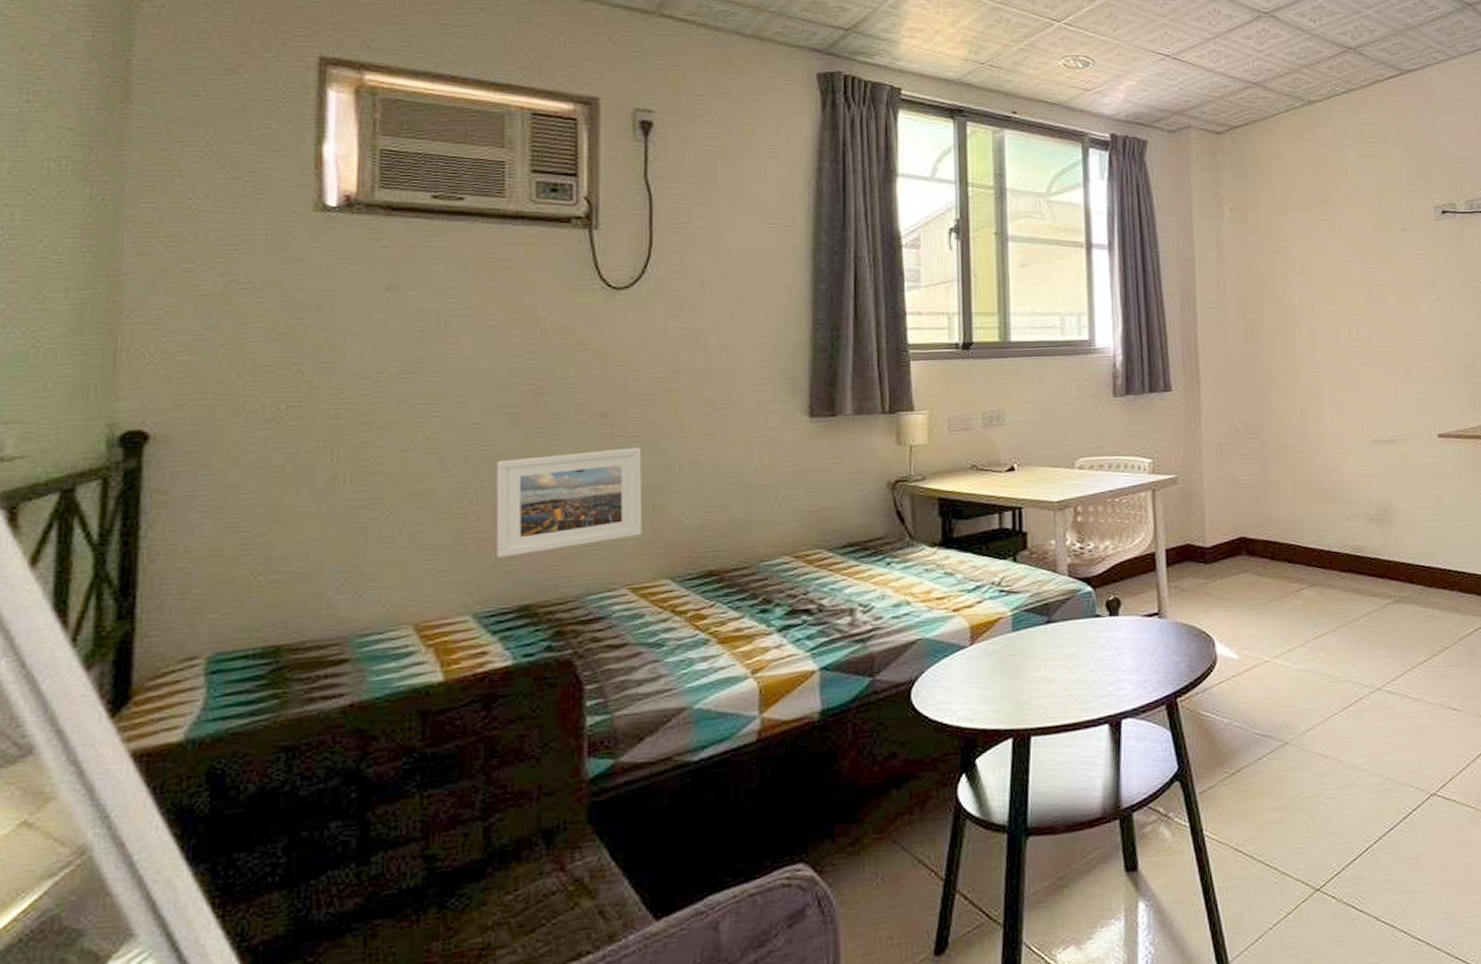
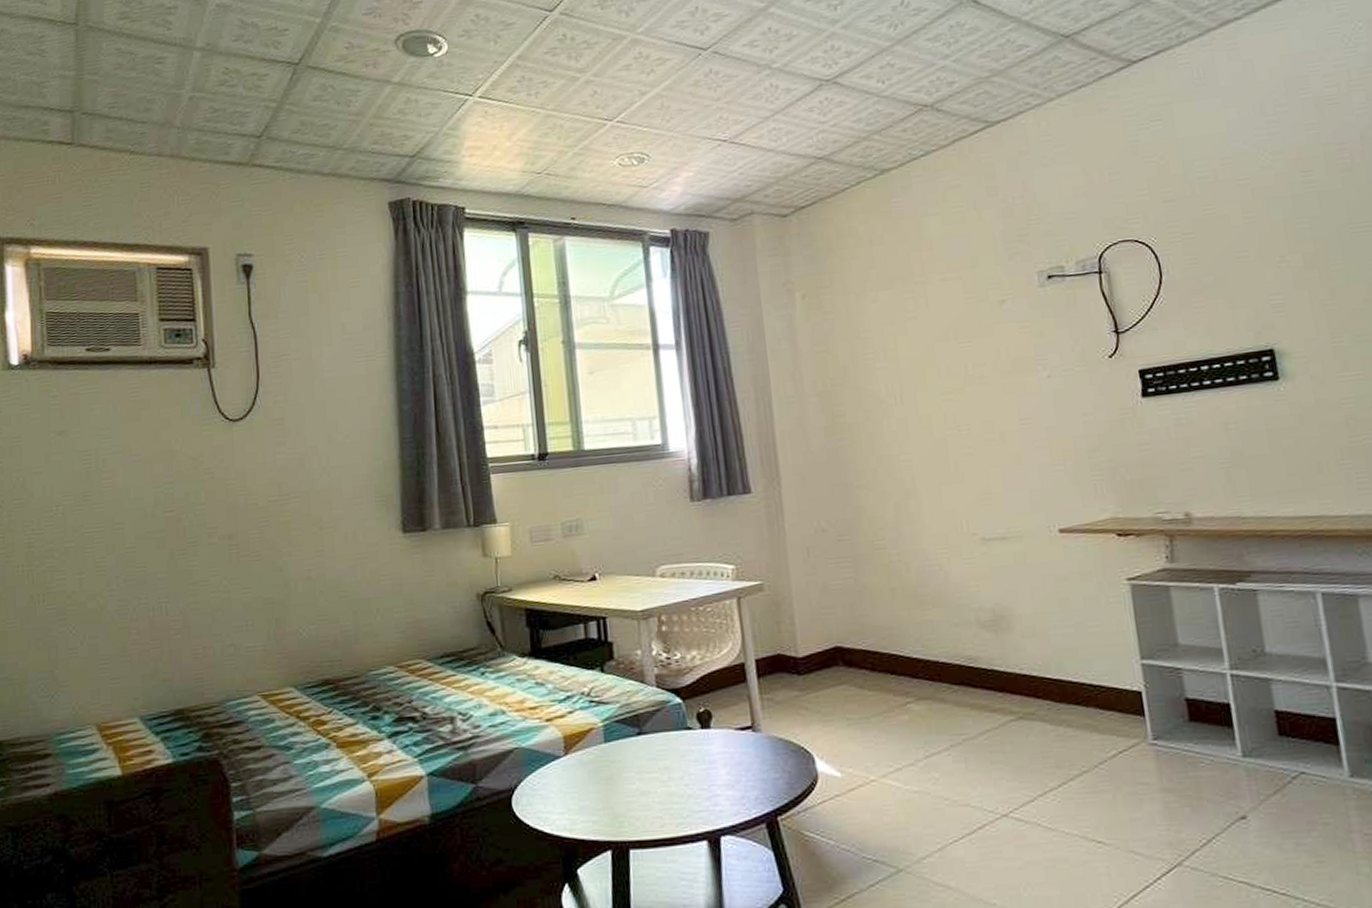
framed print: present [496,447,643,558] -> none [150,565,268,667]

